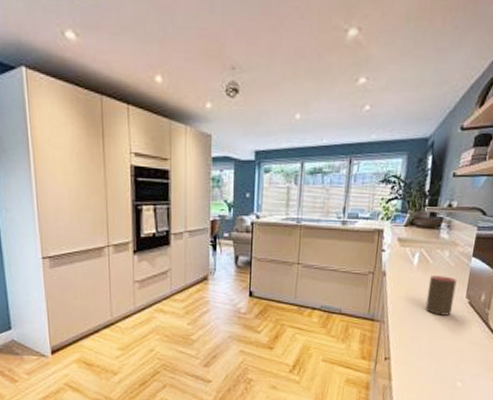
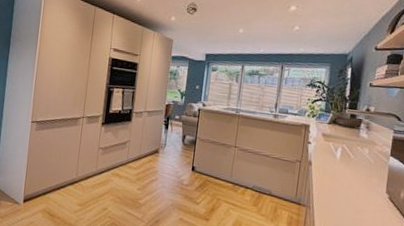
cup: present [425,276,457,315] -> none [348,169,377,208]

